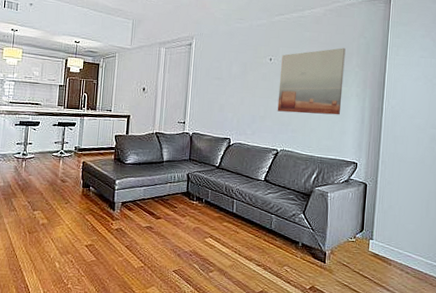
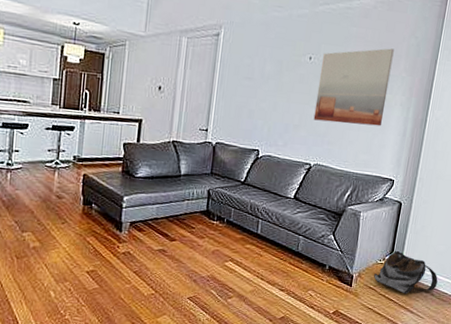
backpack: none [346,229,411,272] -> present [374,250,438,294]

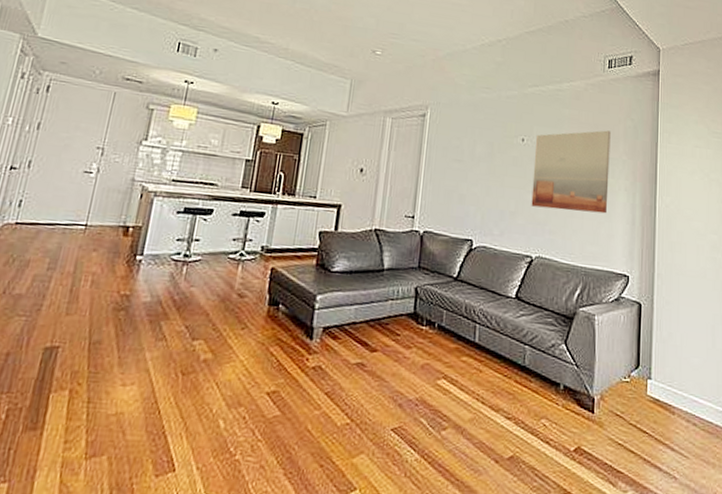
backpack: present [374,250,438,294] -> none [620,364,698,424]

